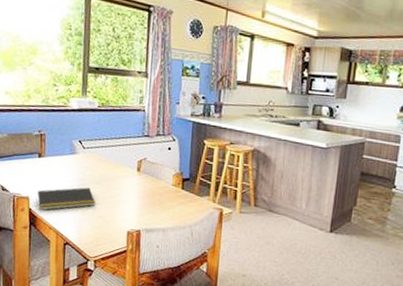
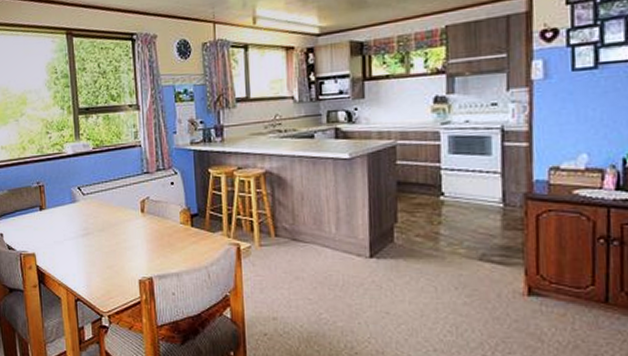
notepad: present [36,187,96,211] -> none [42,236,103,267]

